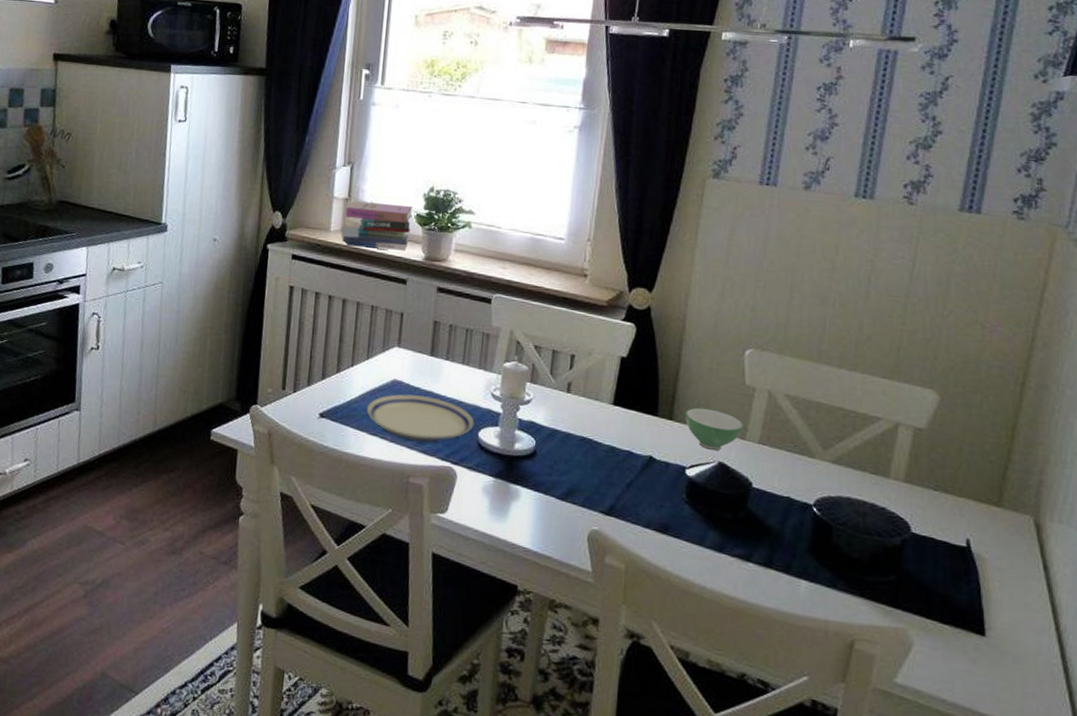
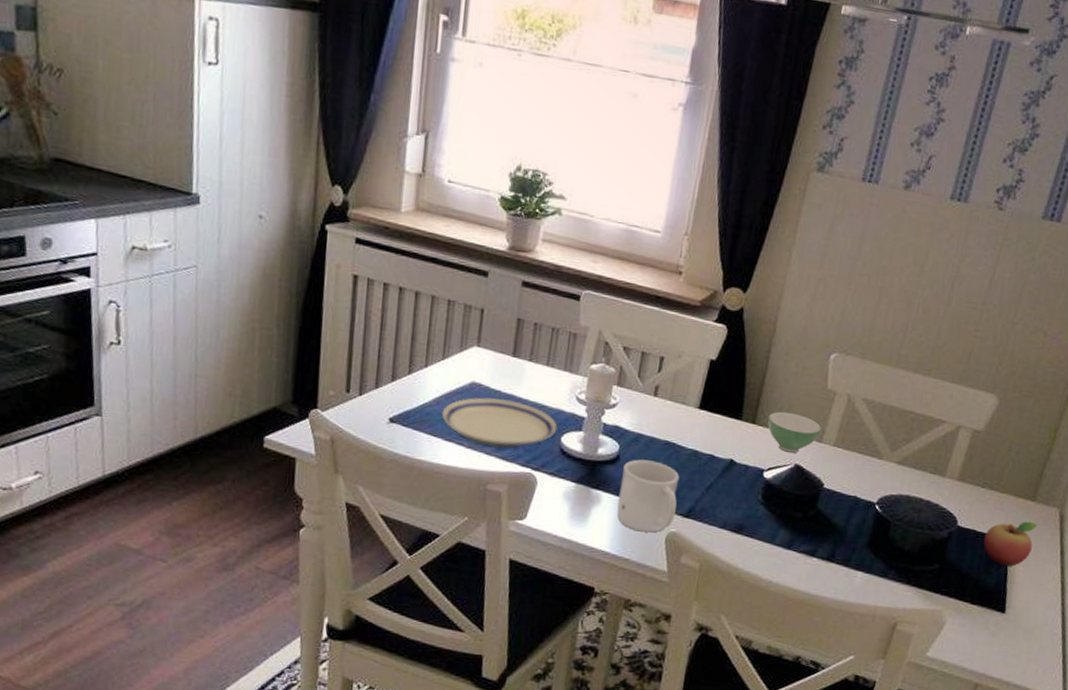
books: present [340,201,413,251] -> none [412,177,497,239]
mug: none [536,454,598,530] -> present [617,459,680,533]
fruit: none [945,529,1009,581] -> present [983,521,1038,566]

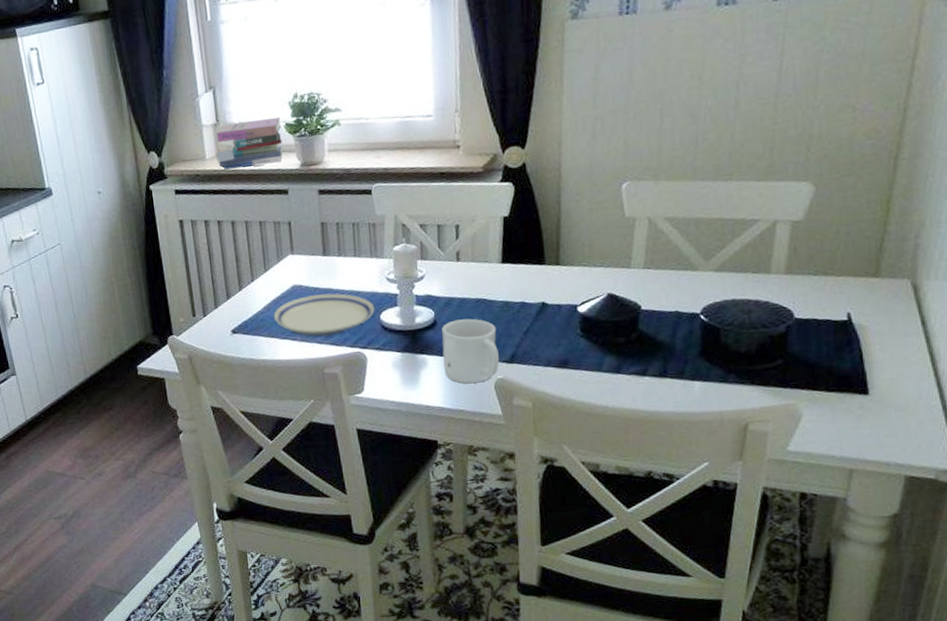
books: none [412,177,497,239] -> present [215,116,283,170]
bowl: present [767,411,823,454] -> none [570,246,629,285]
fruit: present [983,521,1038,566] -> none [828,298,888,348]

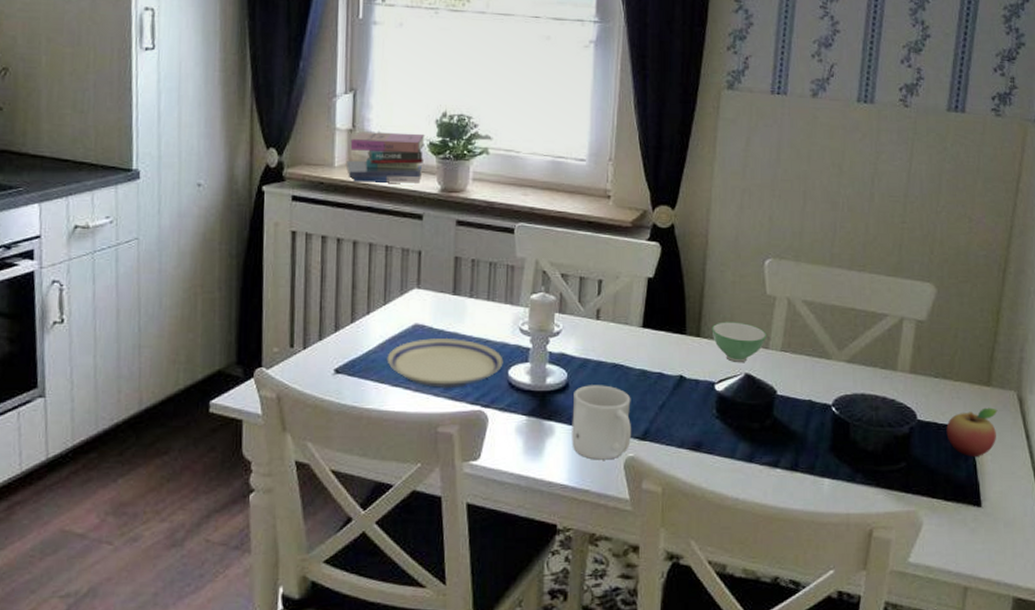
bowl: none [570,246,629,285] -> present [711,322,768,363]
fruit: none [828,298,888,348] -> present [946,407,998,457]

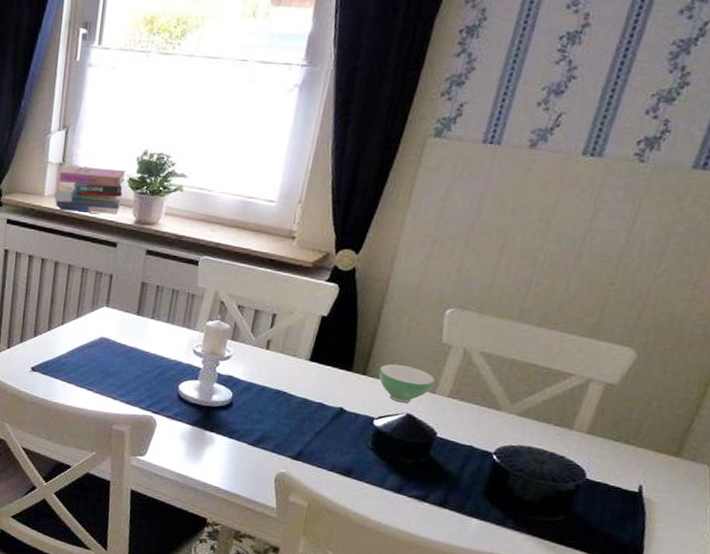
plate: present [387,337,503,389] -> none [75,350,176,395]
mug: present [572,385,631,460] -> none [229,405,290,472]
fruit: present [946,407,998,457] -> none [616,477,683,523]

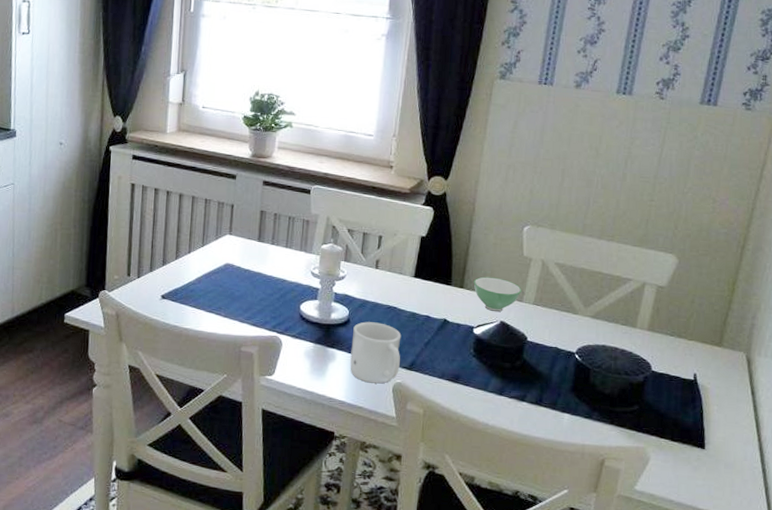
books: present [53,165,126,215] -> none [175,105,241,149]
mug: none [229,405,290,472] -> present [350,321,402,384]

